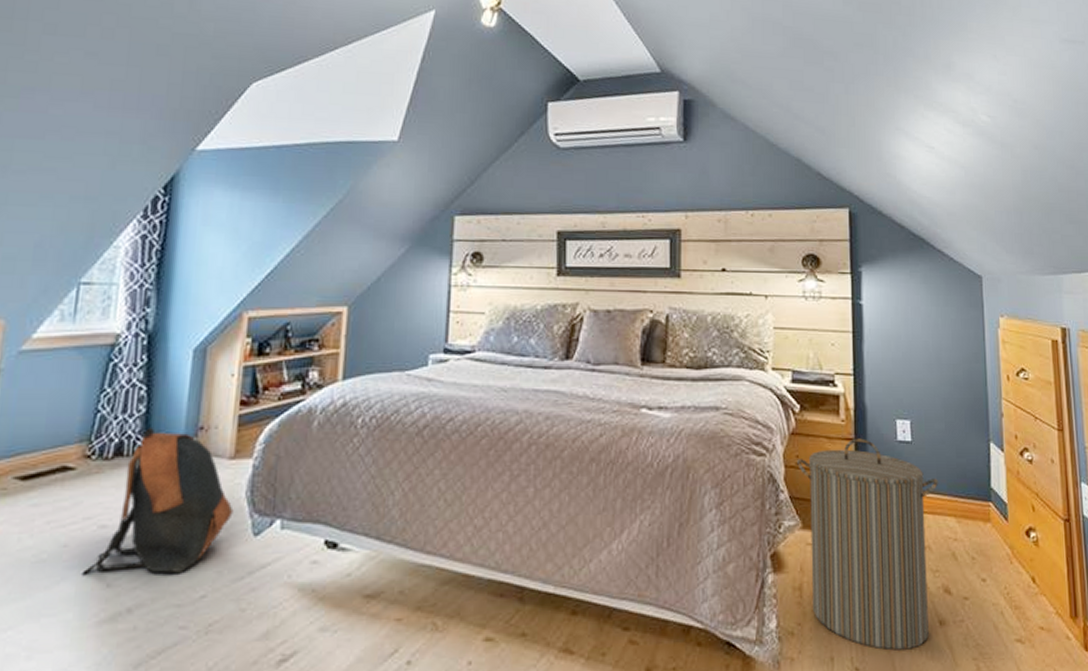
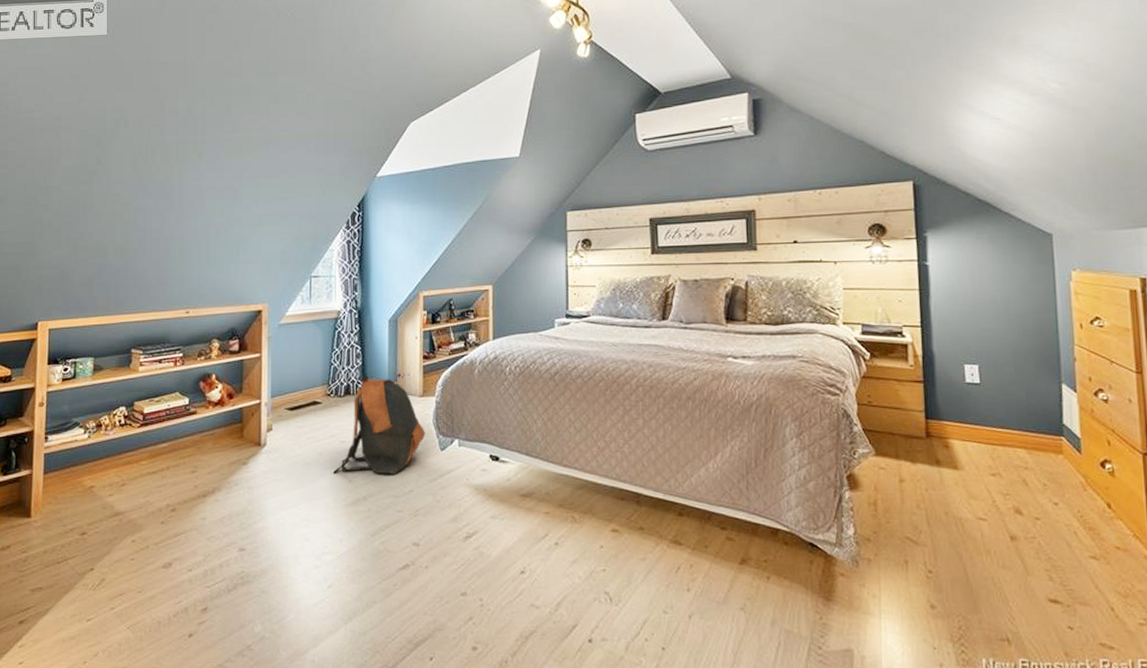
laundry hamper: present [797,438,939,651] -> none [869,381,1009,559]

